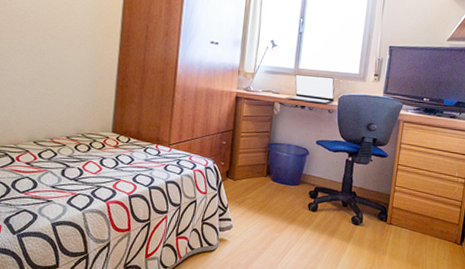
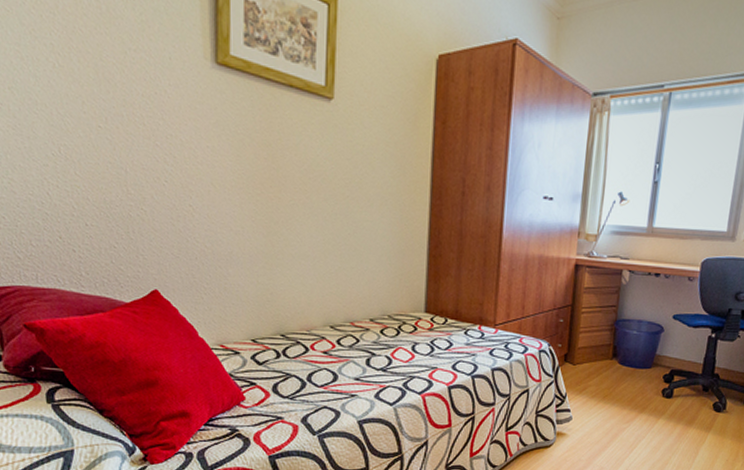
laptop: present [285,73,335,104] -> none [636,233,697,270]

